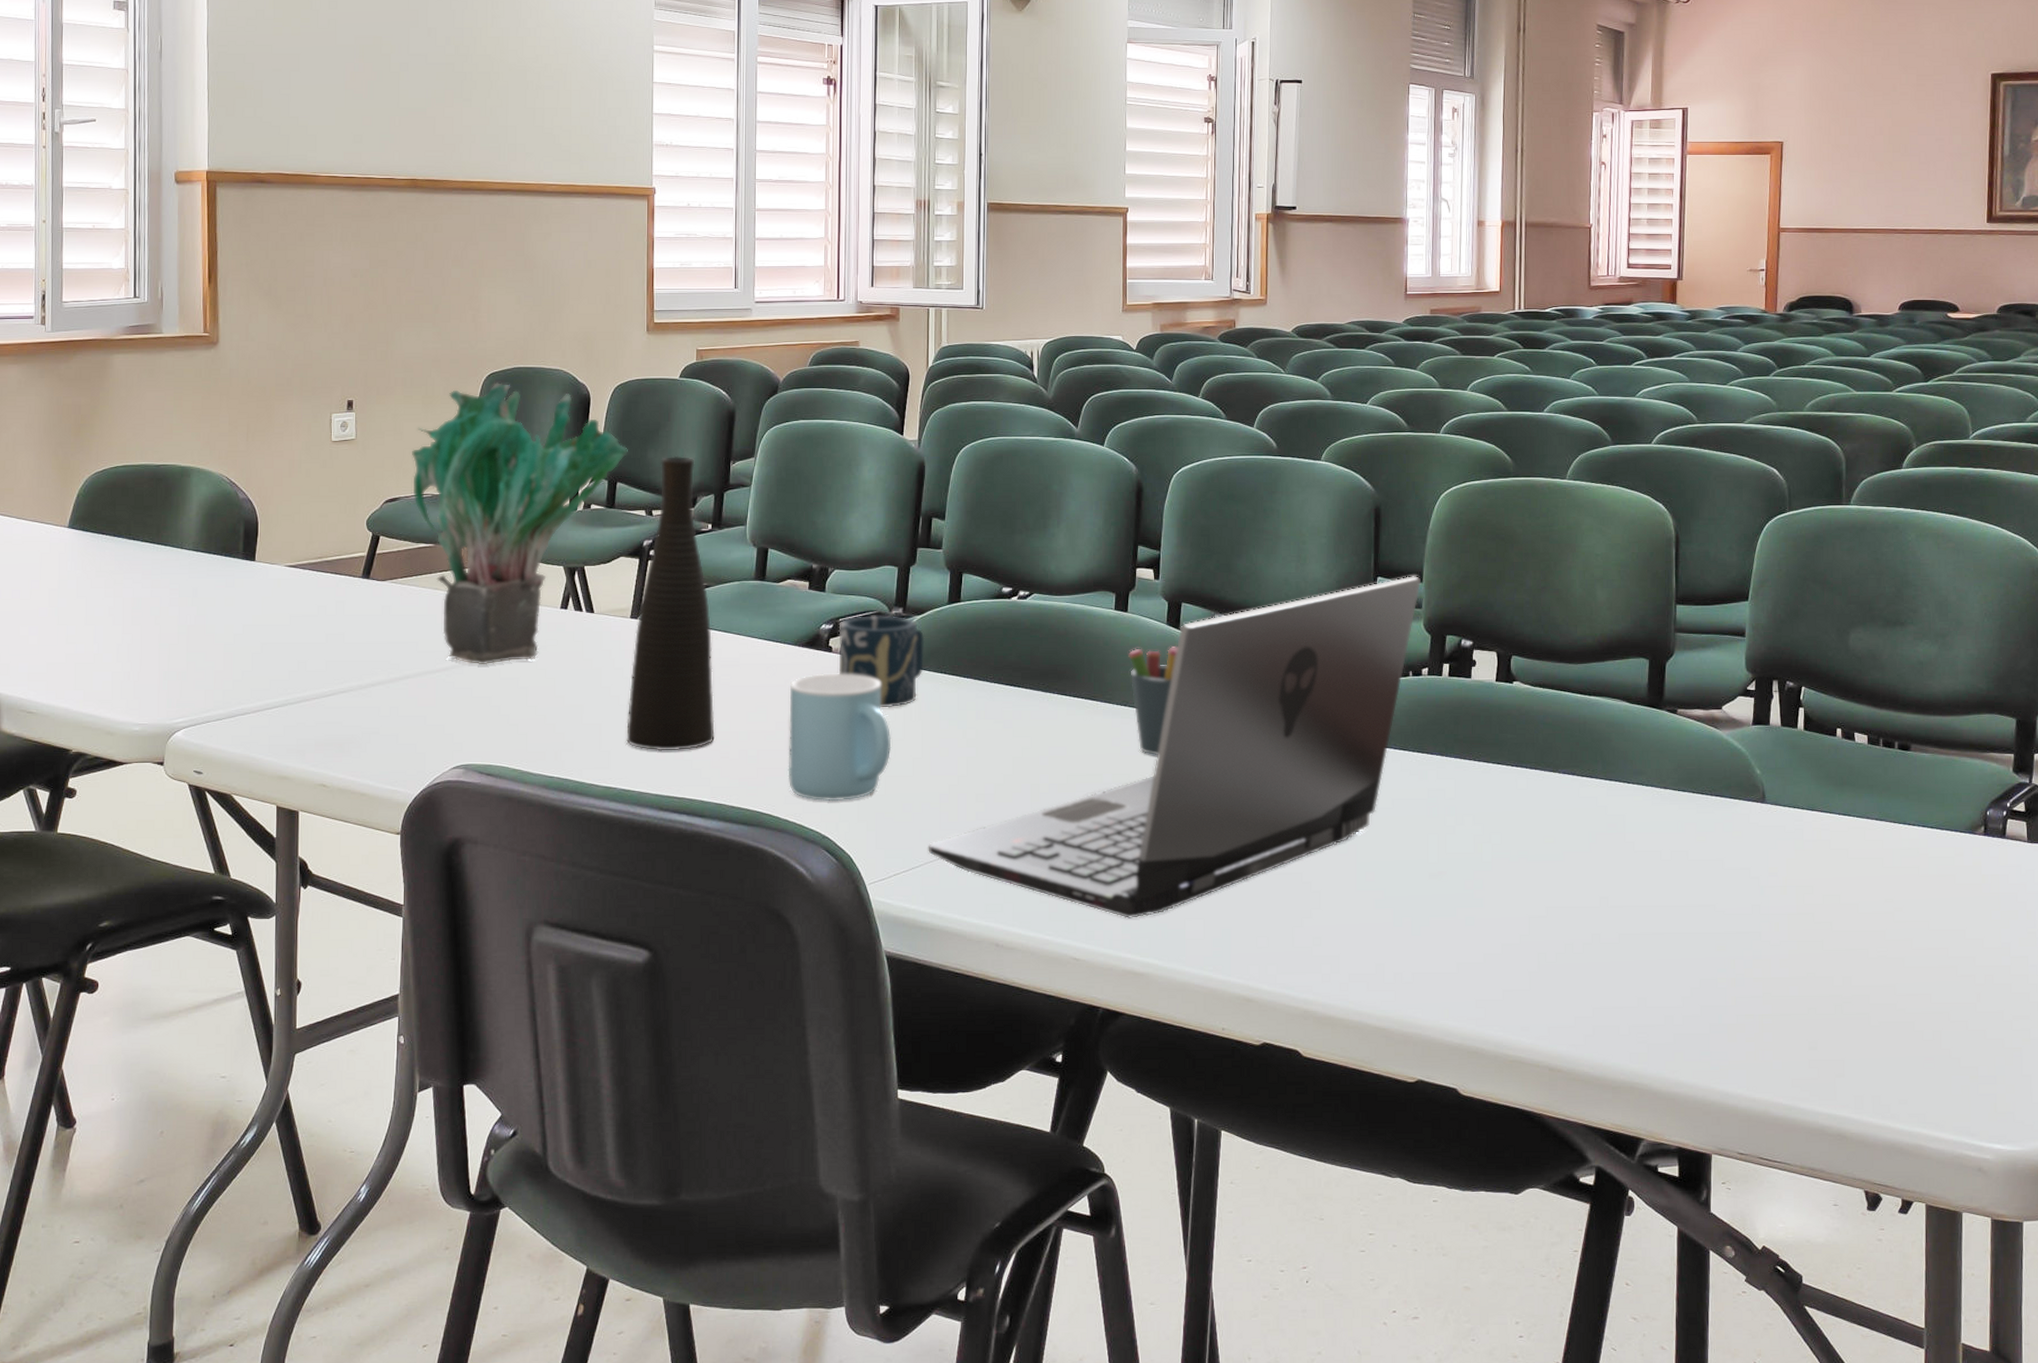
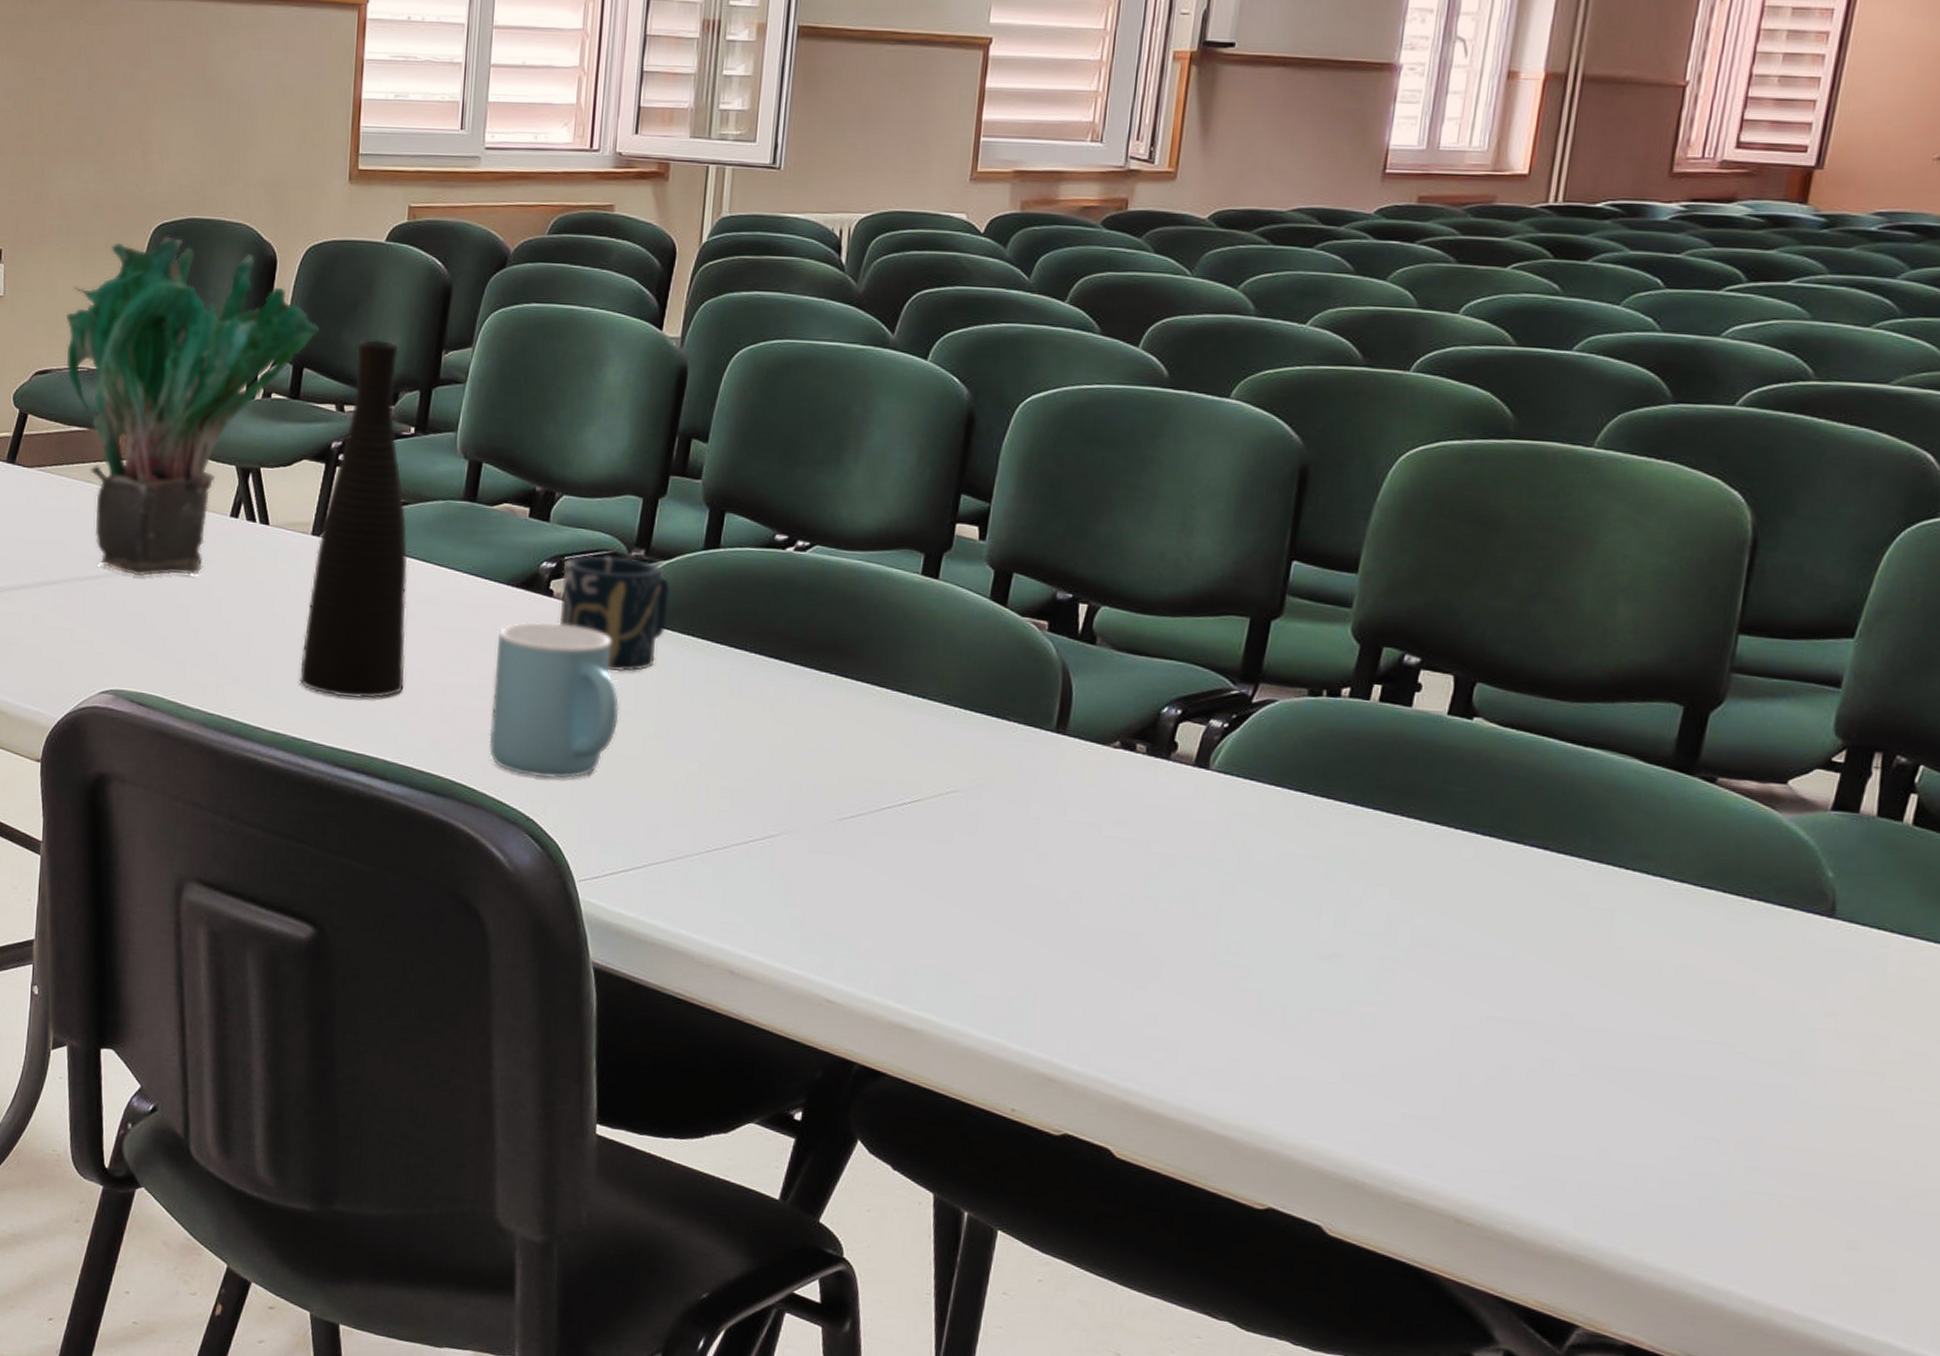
laptop computer: present [928,575,1422,918] -> none [654,562,1356,962]
pen holder: present [1128,645,1178,756] -> none [933,626,1002,765]

